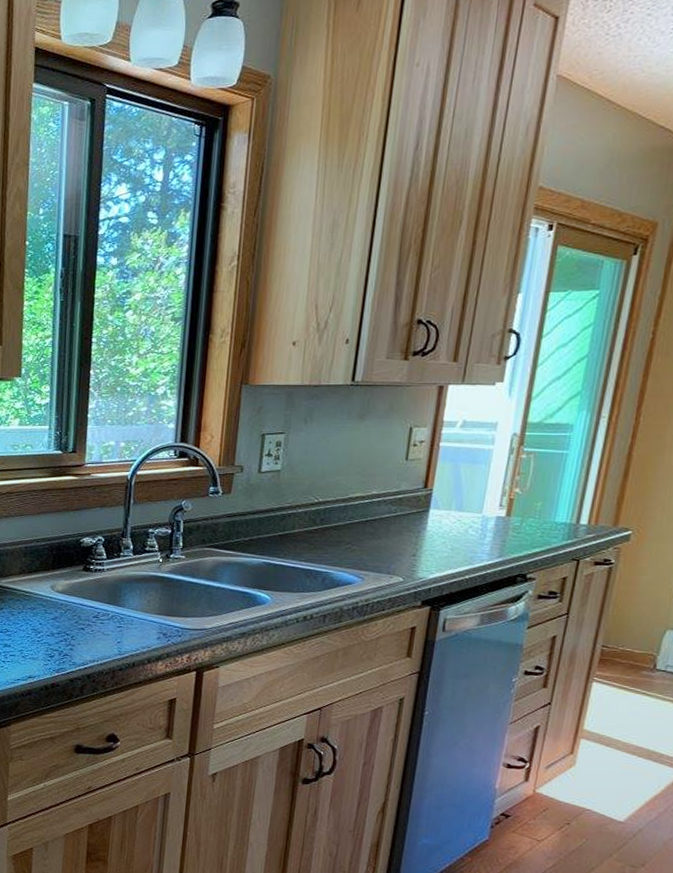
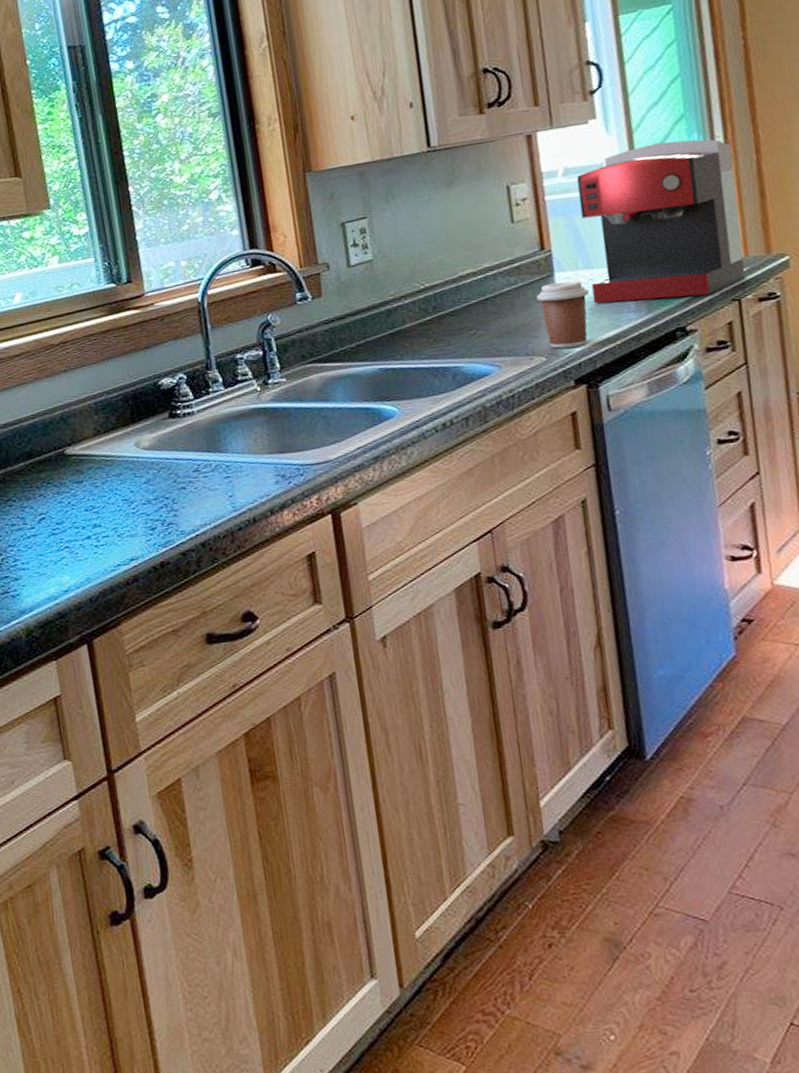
coffee cup: none [409,518,454,574] -> present [537,280,589,349]
coffee maker: none [455,413,612,551] -> present [577,139,746,304]

